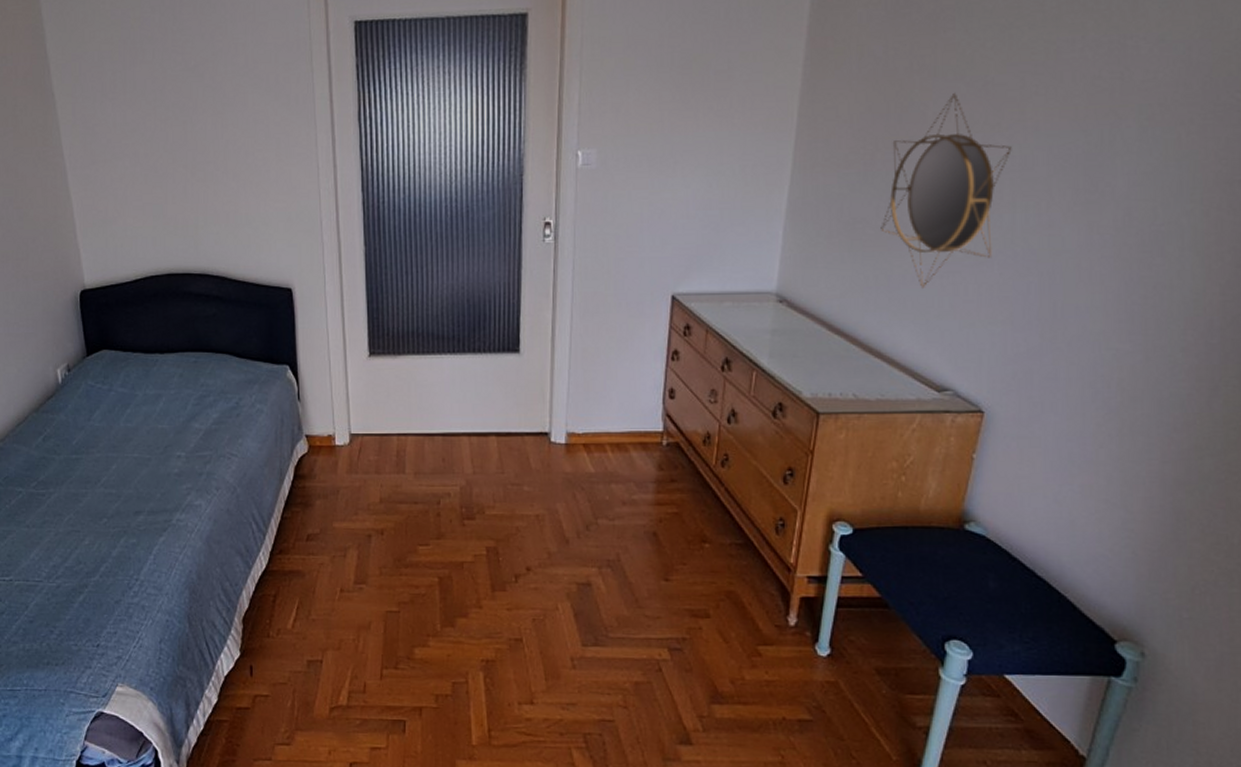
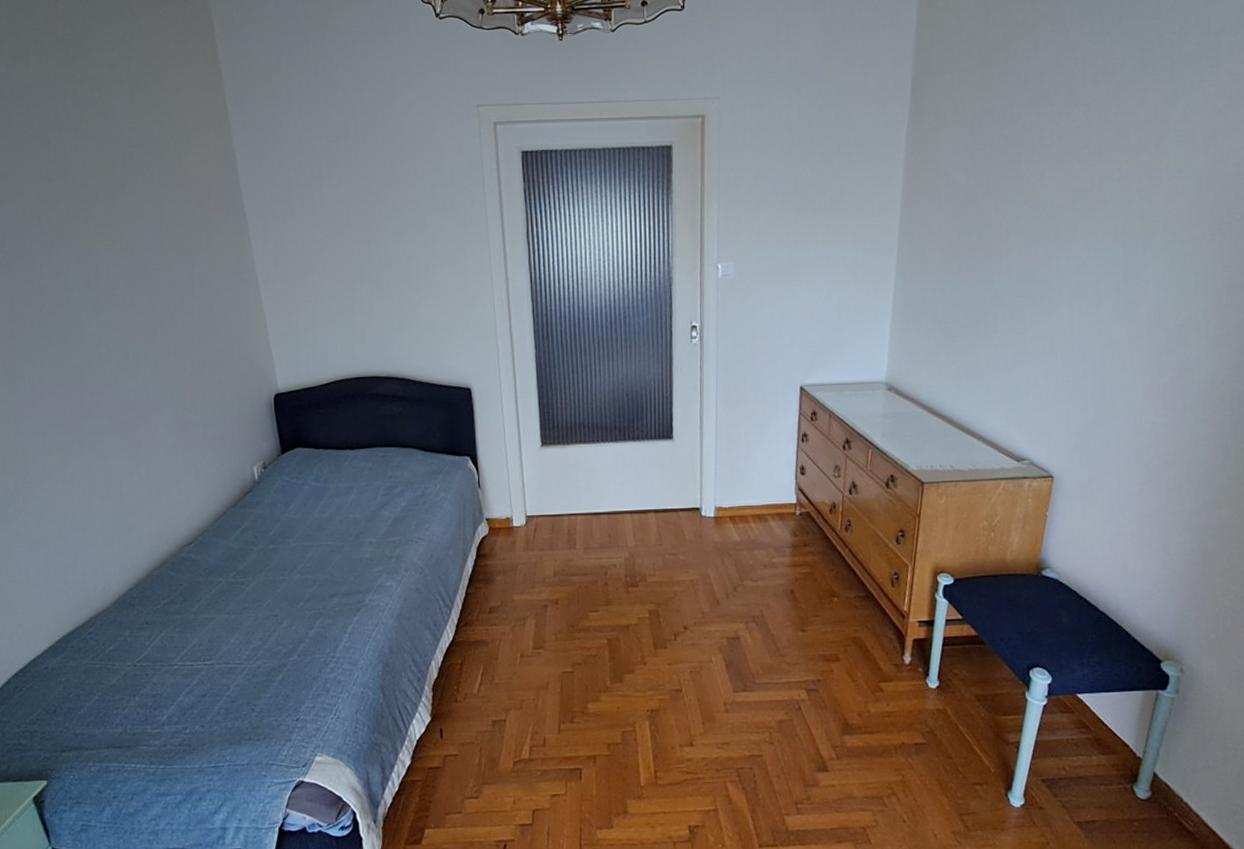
home mirror: present [880,92,1012,288] -> none [968,214,1068,376]

